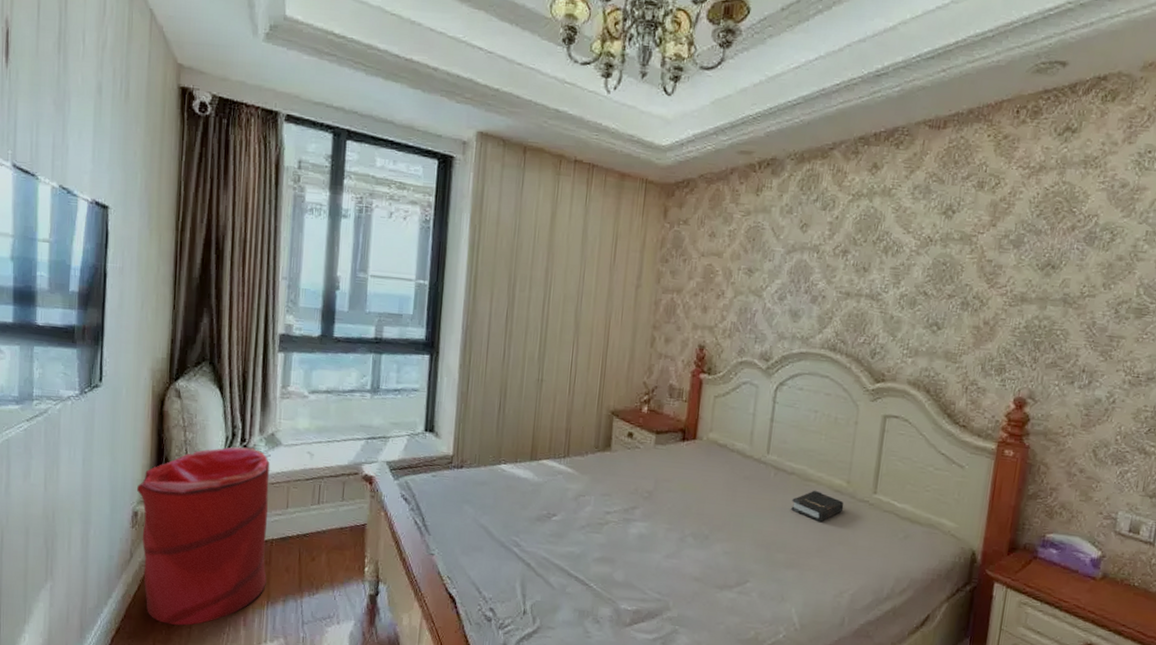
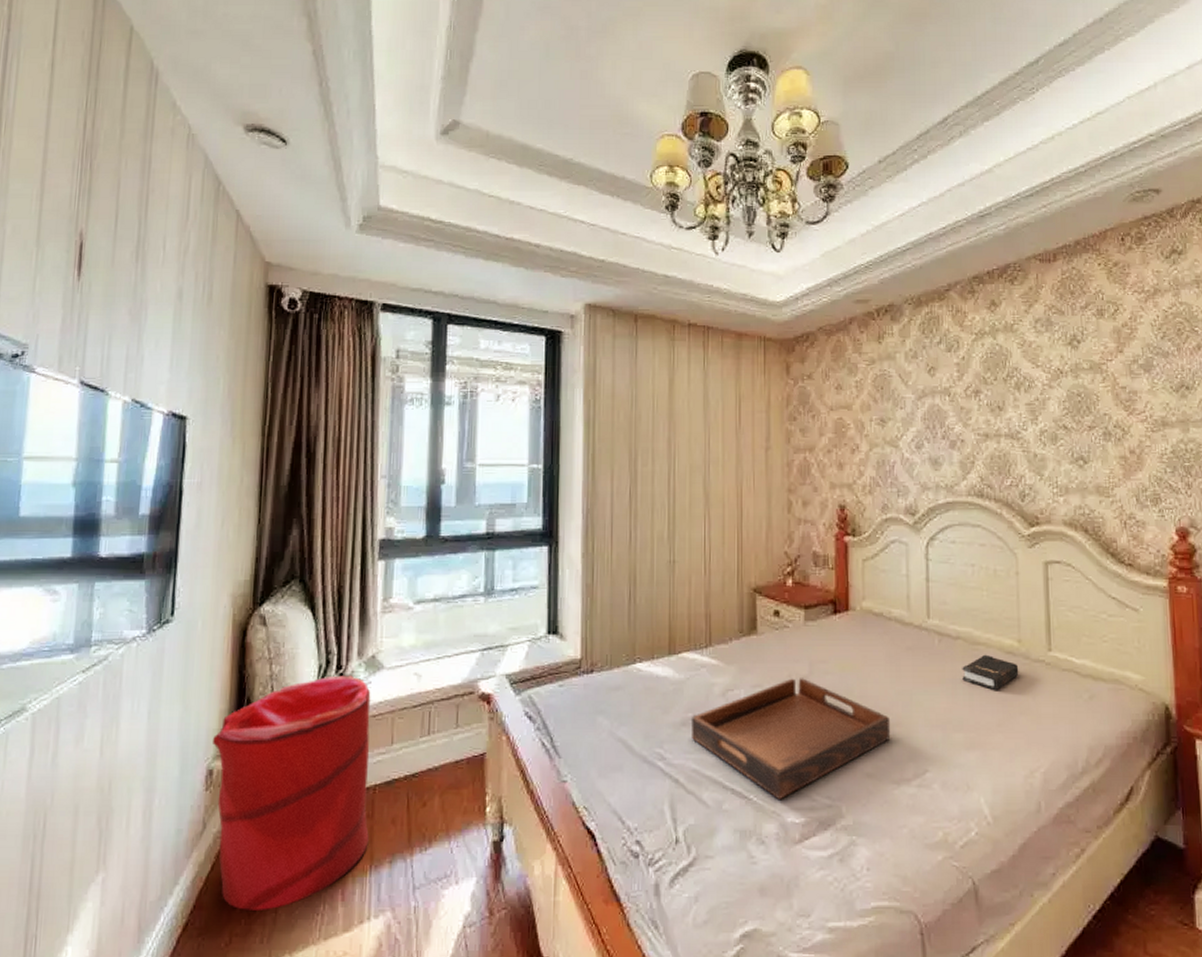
serving tray: none [544,491,722,590] -> present [690,678,891,800]

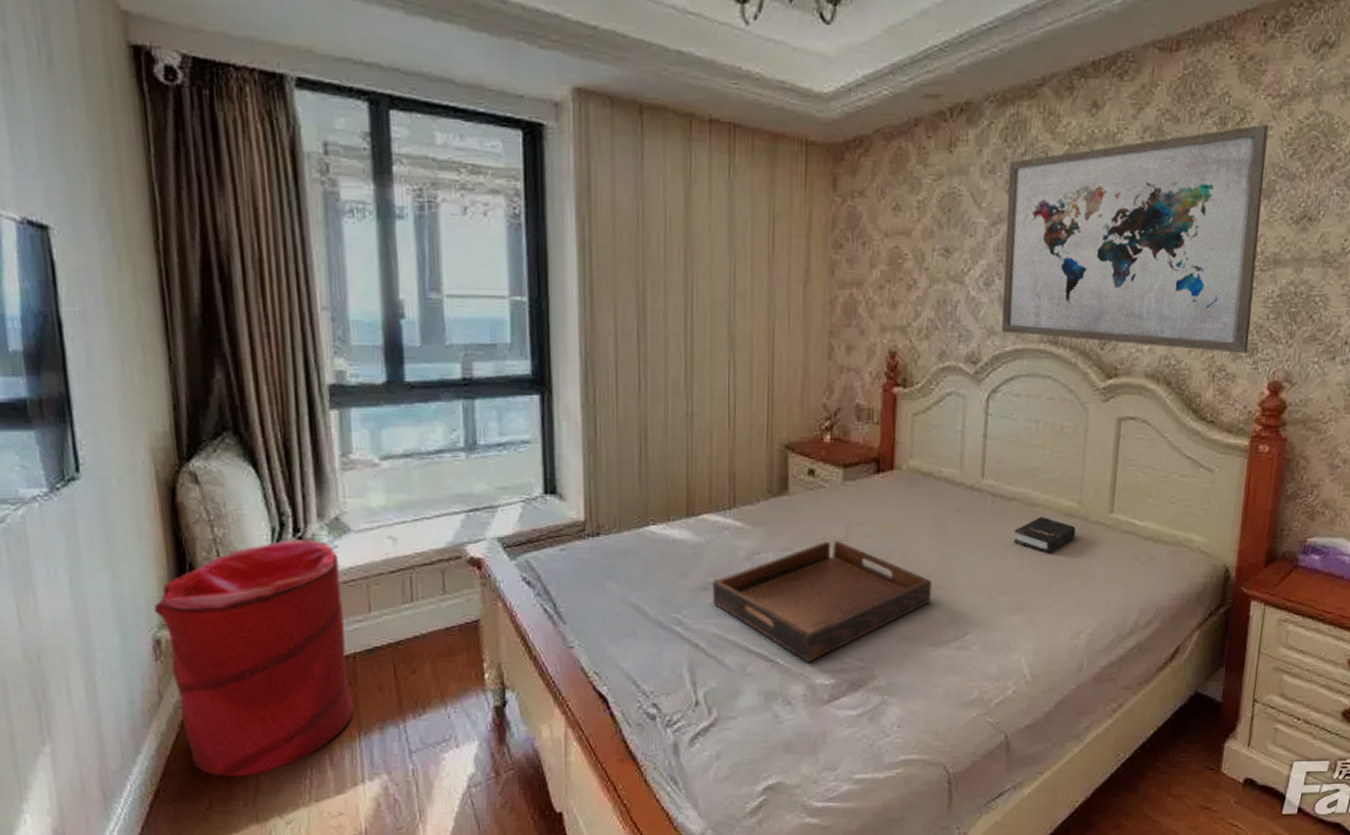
wall art: none [928,313,1152,503] -> present [1002,123,1269,354]

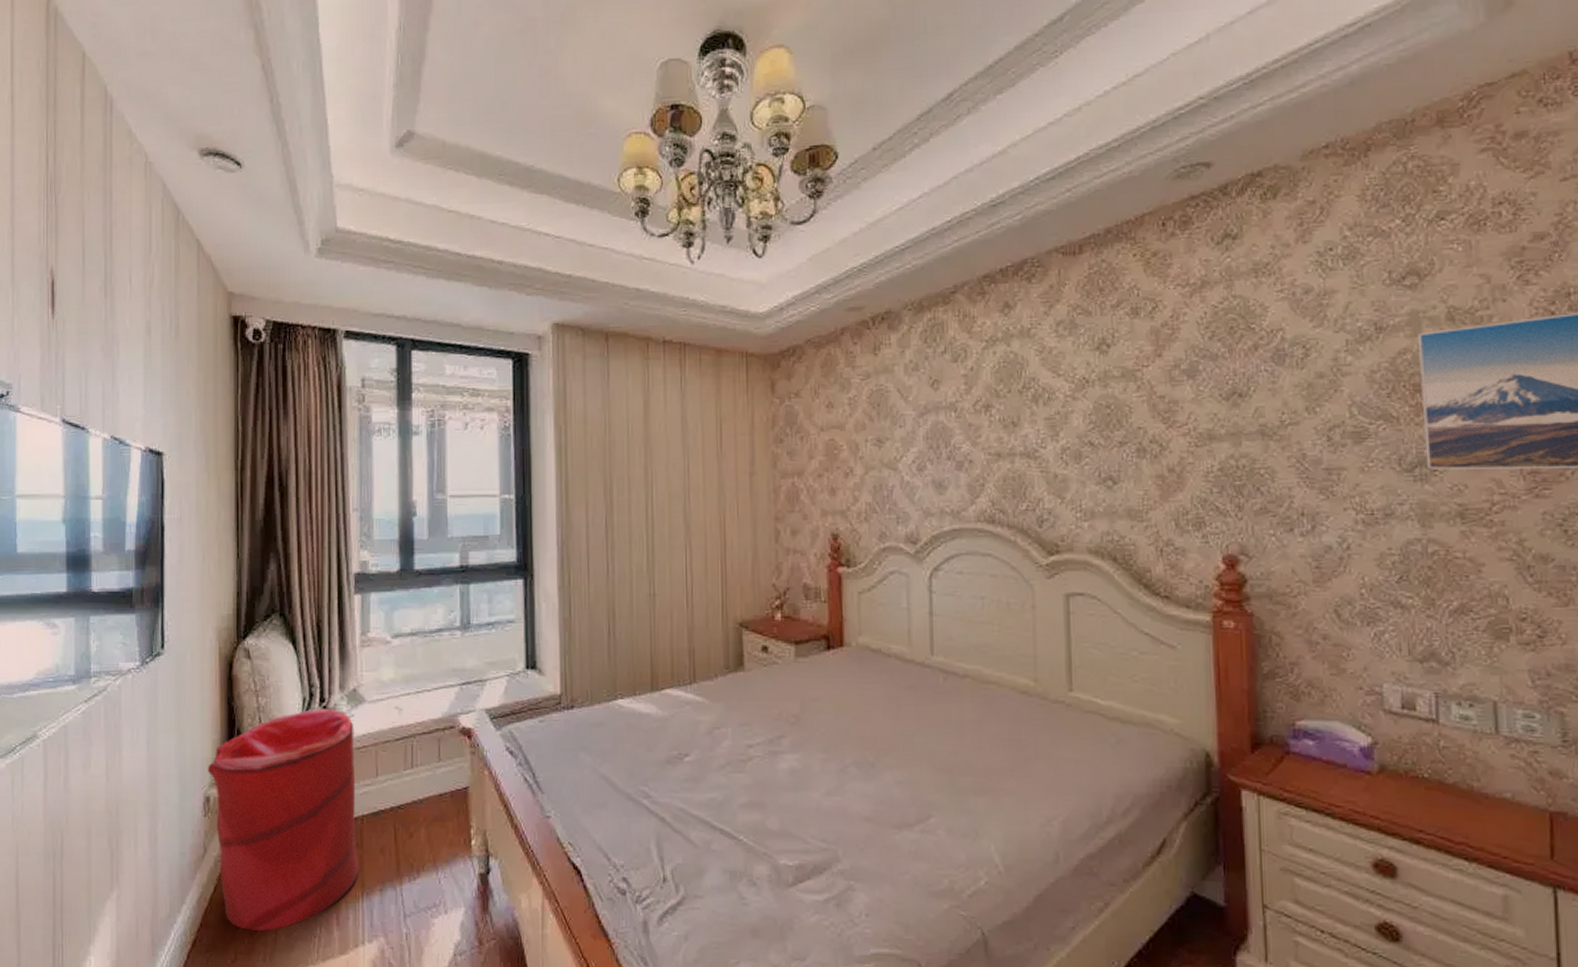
serving tray: present [712,541,933,663] -> none [676,716,891,842]
wall art: present [1002,123,1269,354] -> none [931,310,1195,528]
hardback book: present [1014,516,1076,553] -> none [970,694,1035,732]

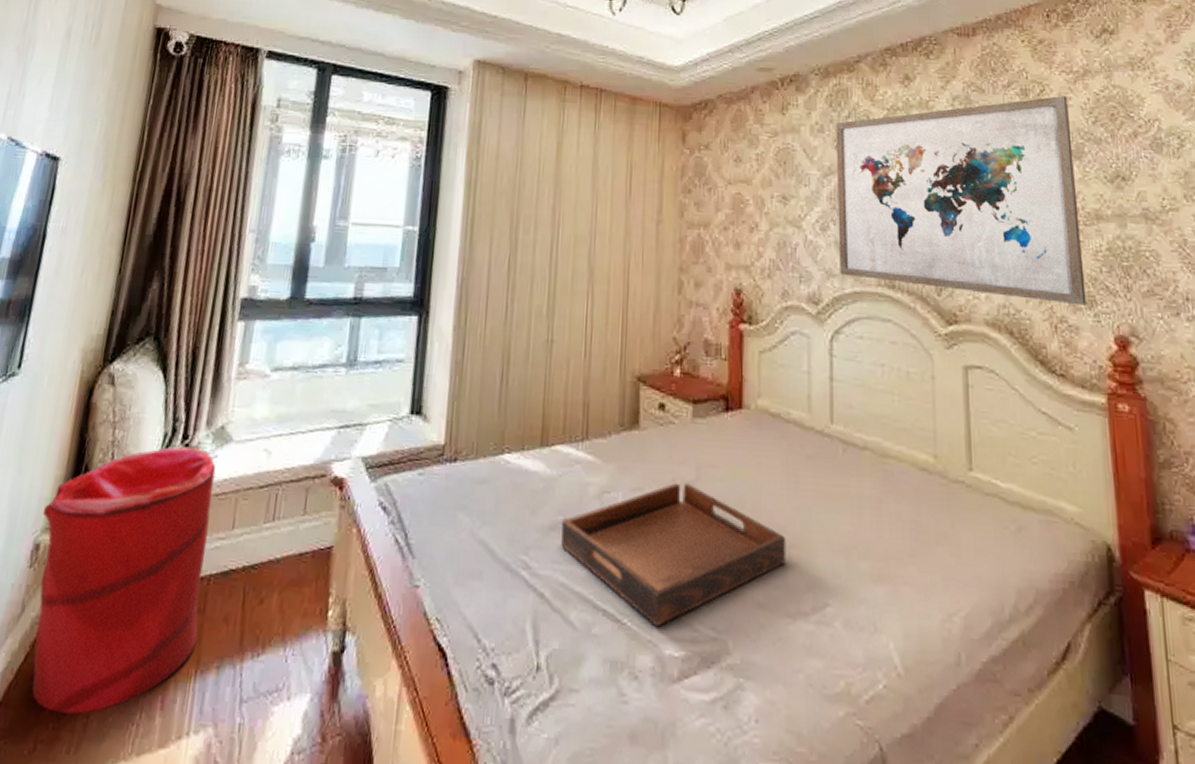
serving tray: none [676,716,891,842] -> present [561,482,787,628]
wall art: none [931,310,1195,528] -> present [836,95,1087,306]

